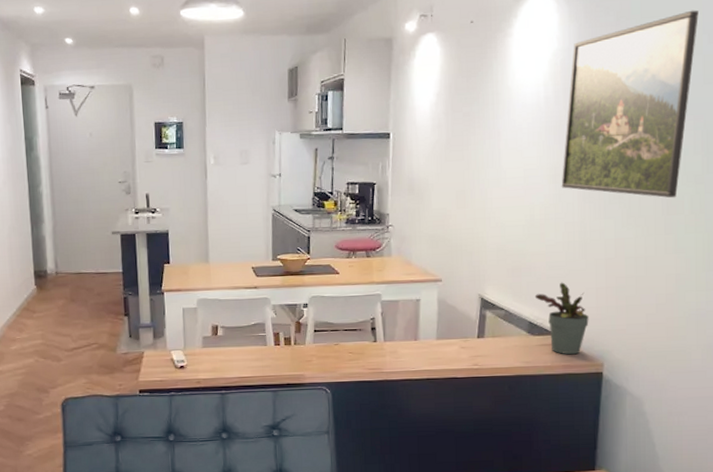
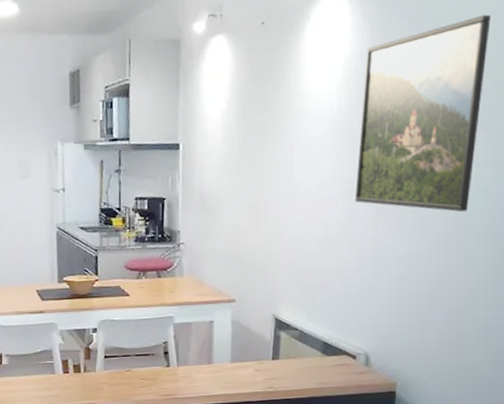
potted plant: present [534,282,589,355] -> none [329,300,382,375]

